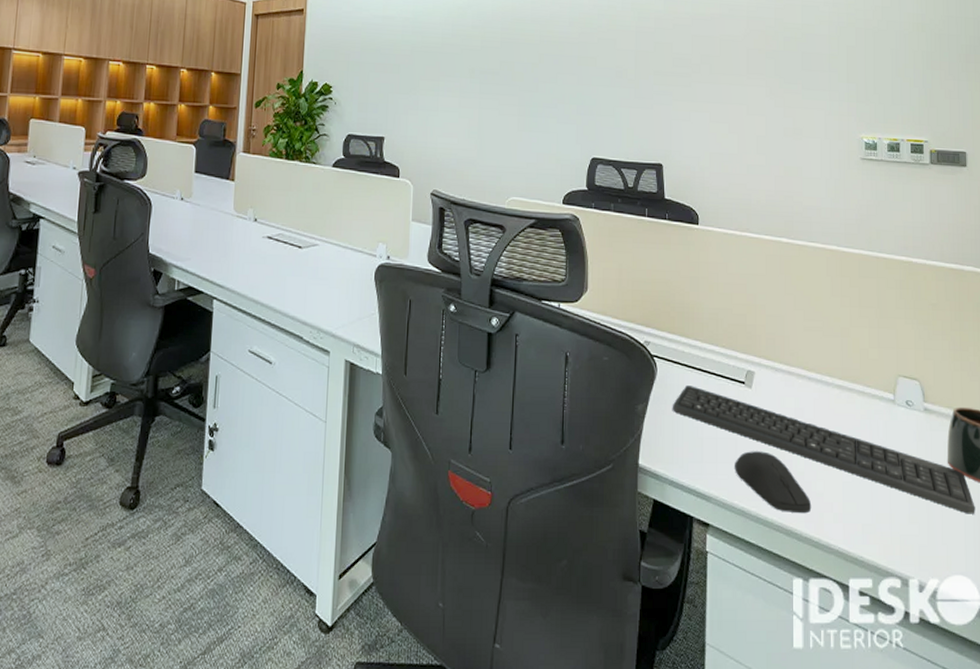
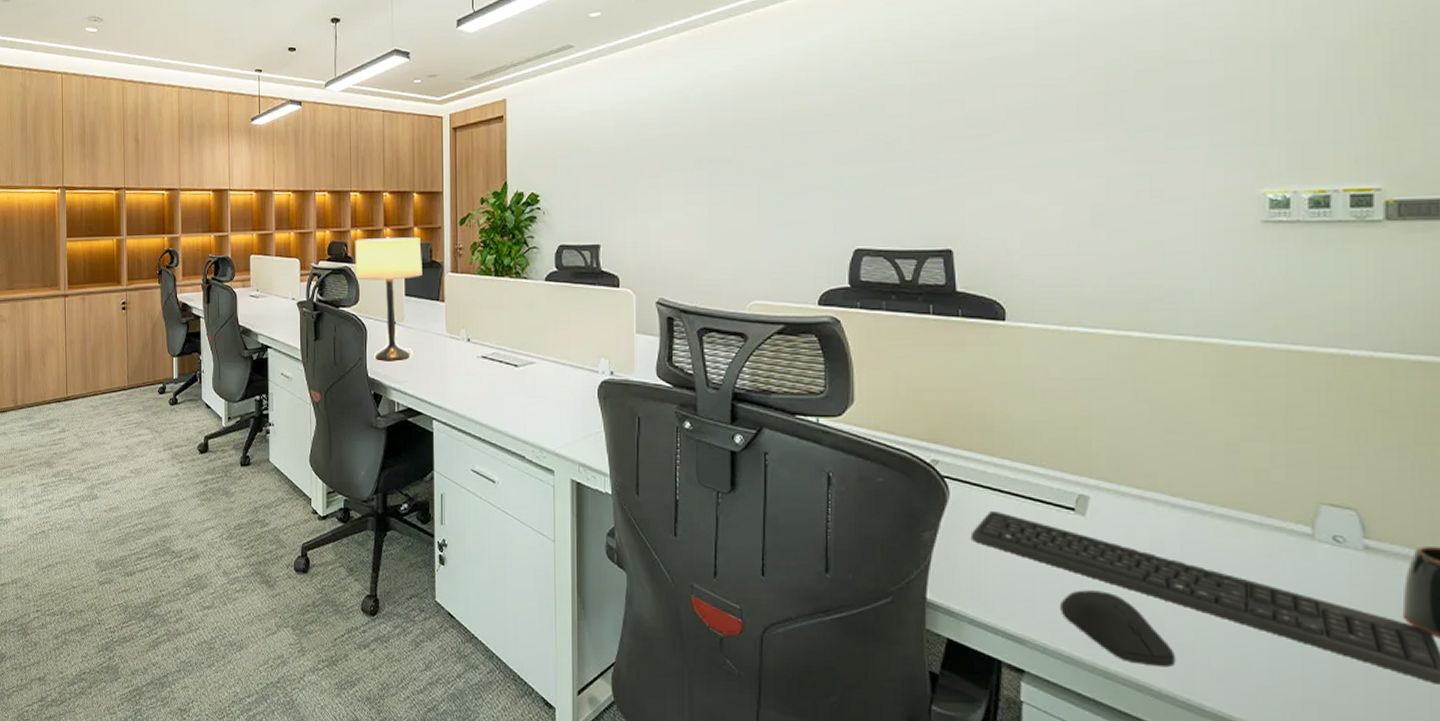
table lamp: none [144,112,215,238] -> present [355,237,422,361]

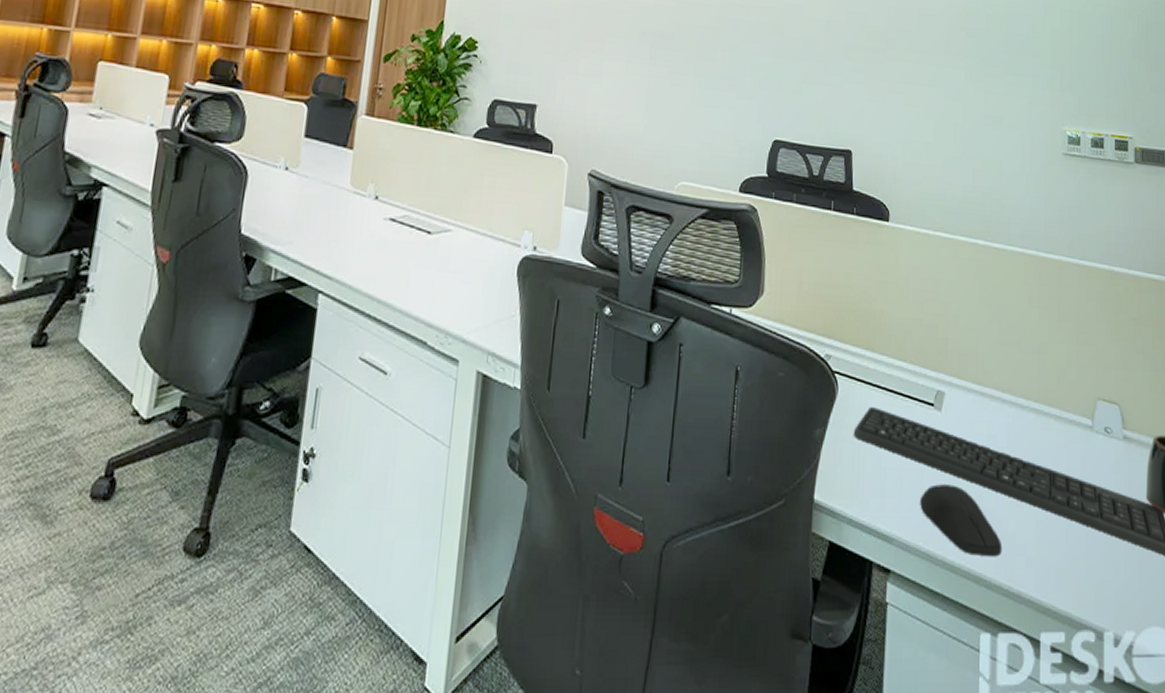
table lamp: present [355,237,422,361] -> none [243,60,334,217]

